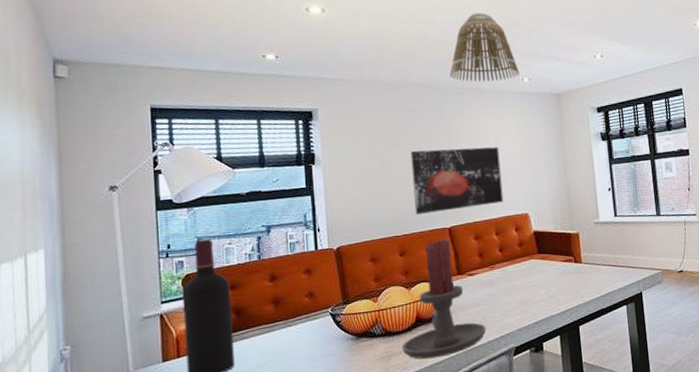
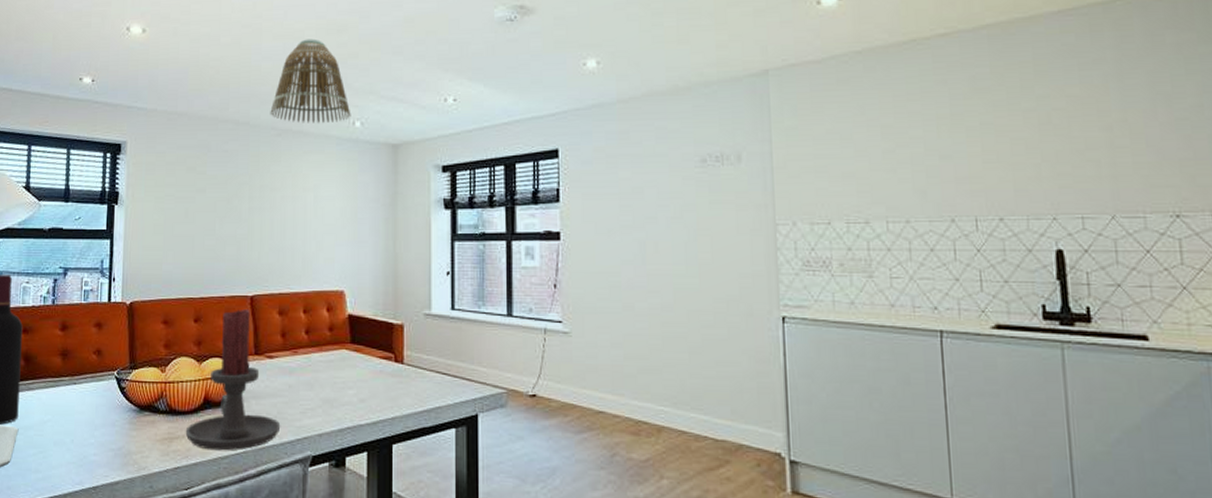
wall art: present [410,146,504,215] -> none [216,199,317,276]

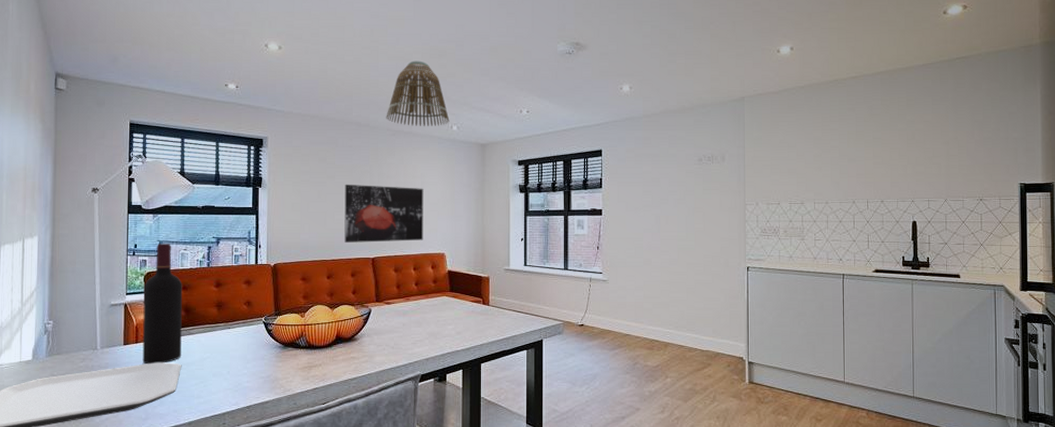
candle holder: present [185,308,281,451] -> none [321,267,397,374]
wall art: none [216,199,317,276] -> present [344,184,424,243]

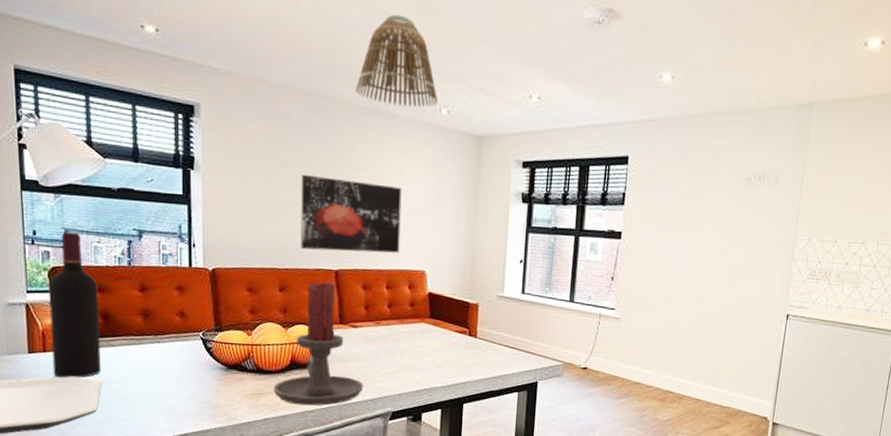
candle holder: none [321,267,397,374] -> present [273,281,364,406]

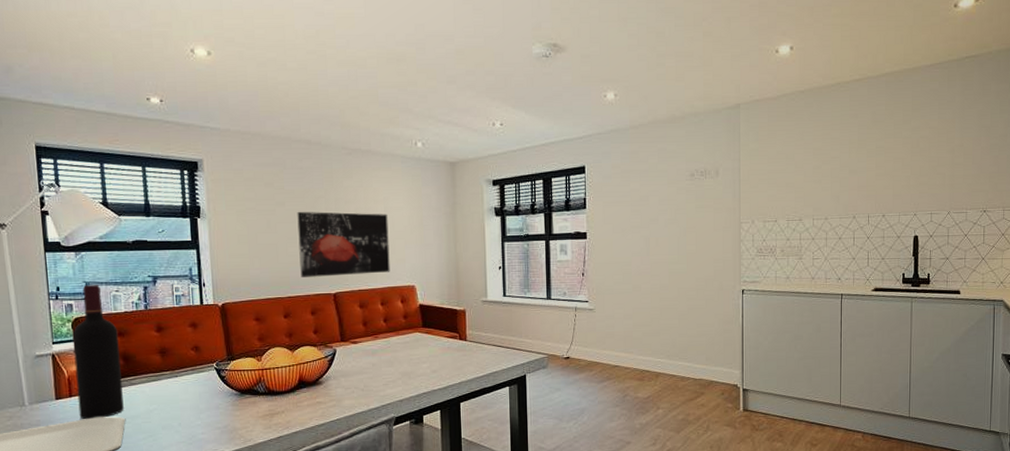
candle holder: present [273,281,364,406] -> none [284,304,368,421]
lamp shade: present [355,14,438,108] -> none [339,67,413,143]

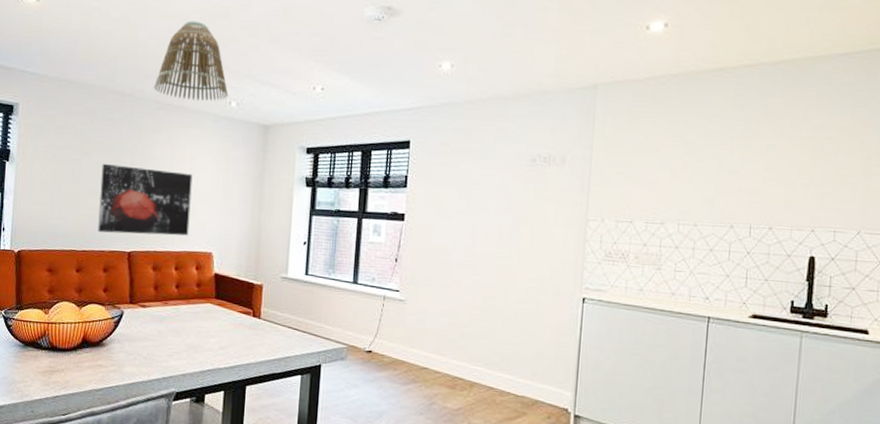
lamp shade: none [339,67,413,143] -> present [154,21,229,101]

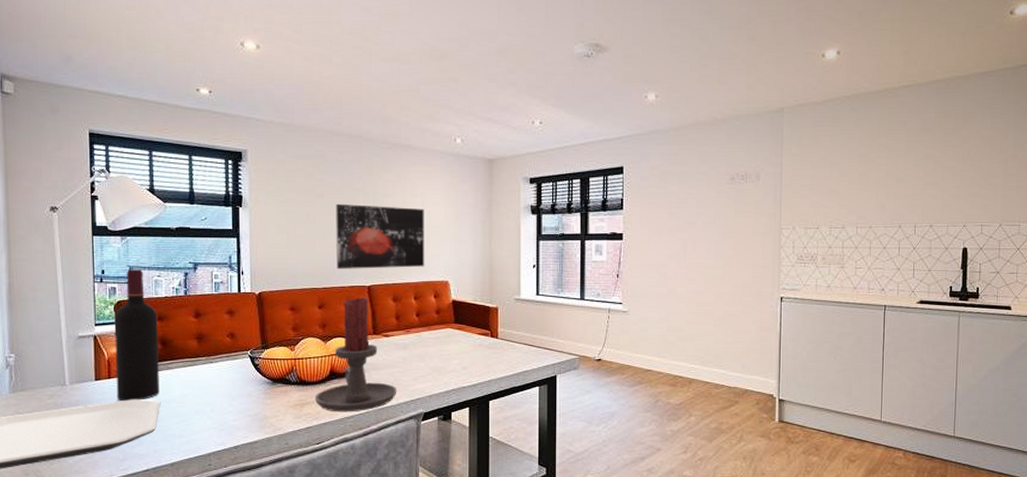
candle holder: none [64,262,150,385] -> present [315,296,397,412]
lamp shade: present [154,21,229,101] -> none [380,63,453,139]

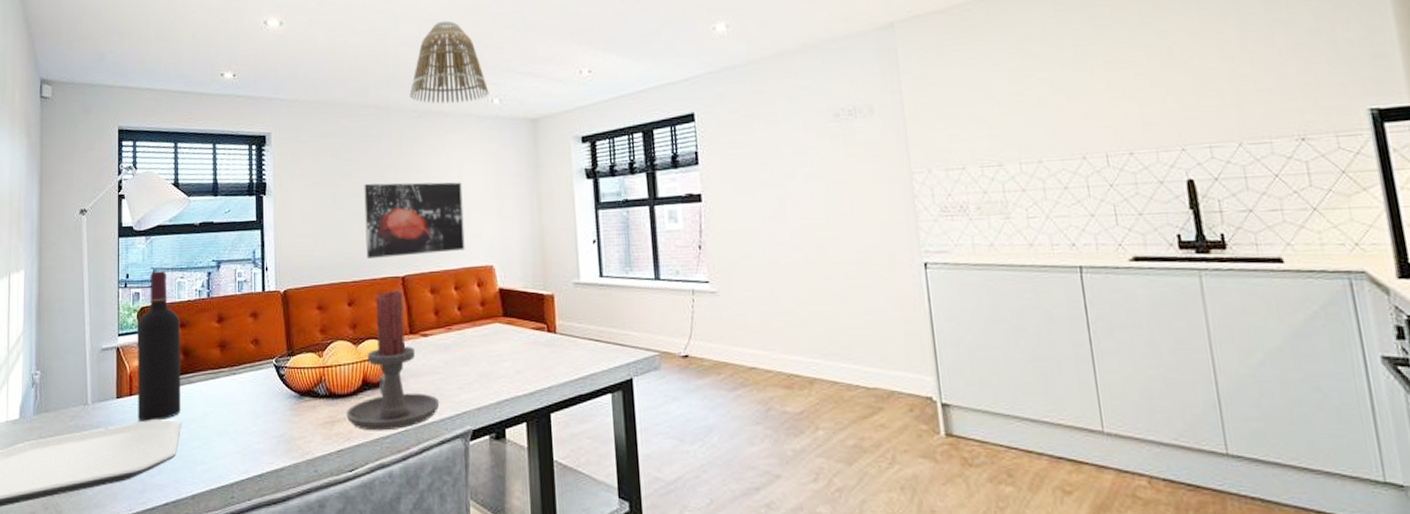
lamp shade: none [380,63,453,139] -> present [409,20,489,104]

